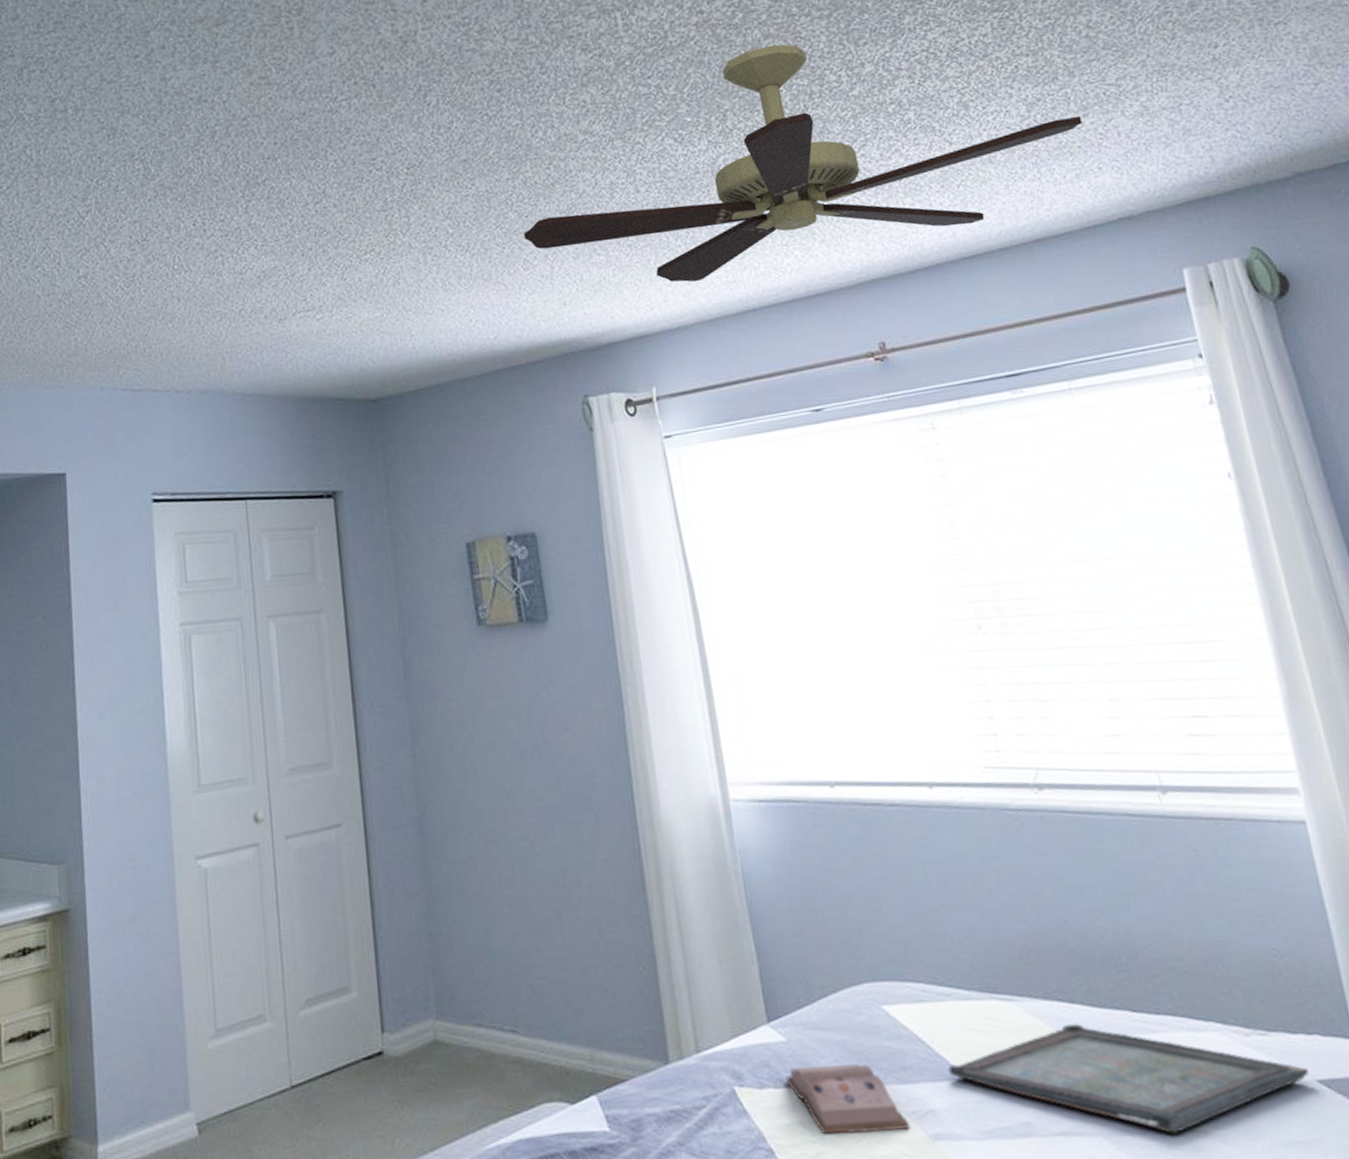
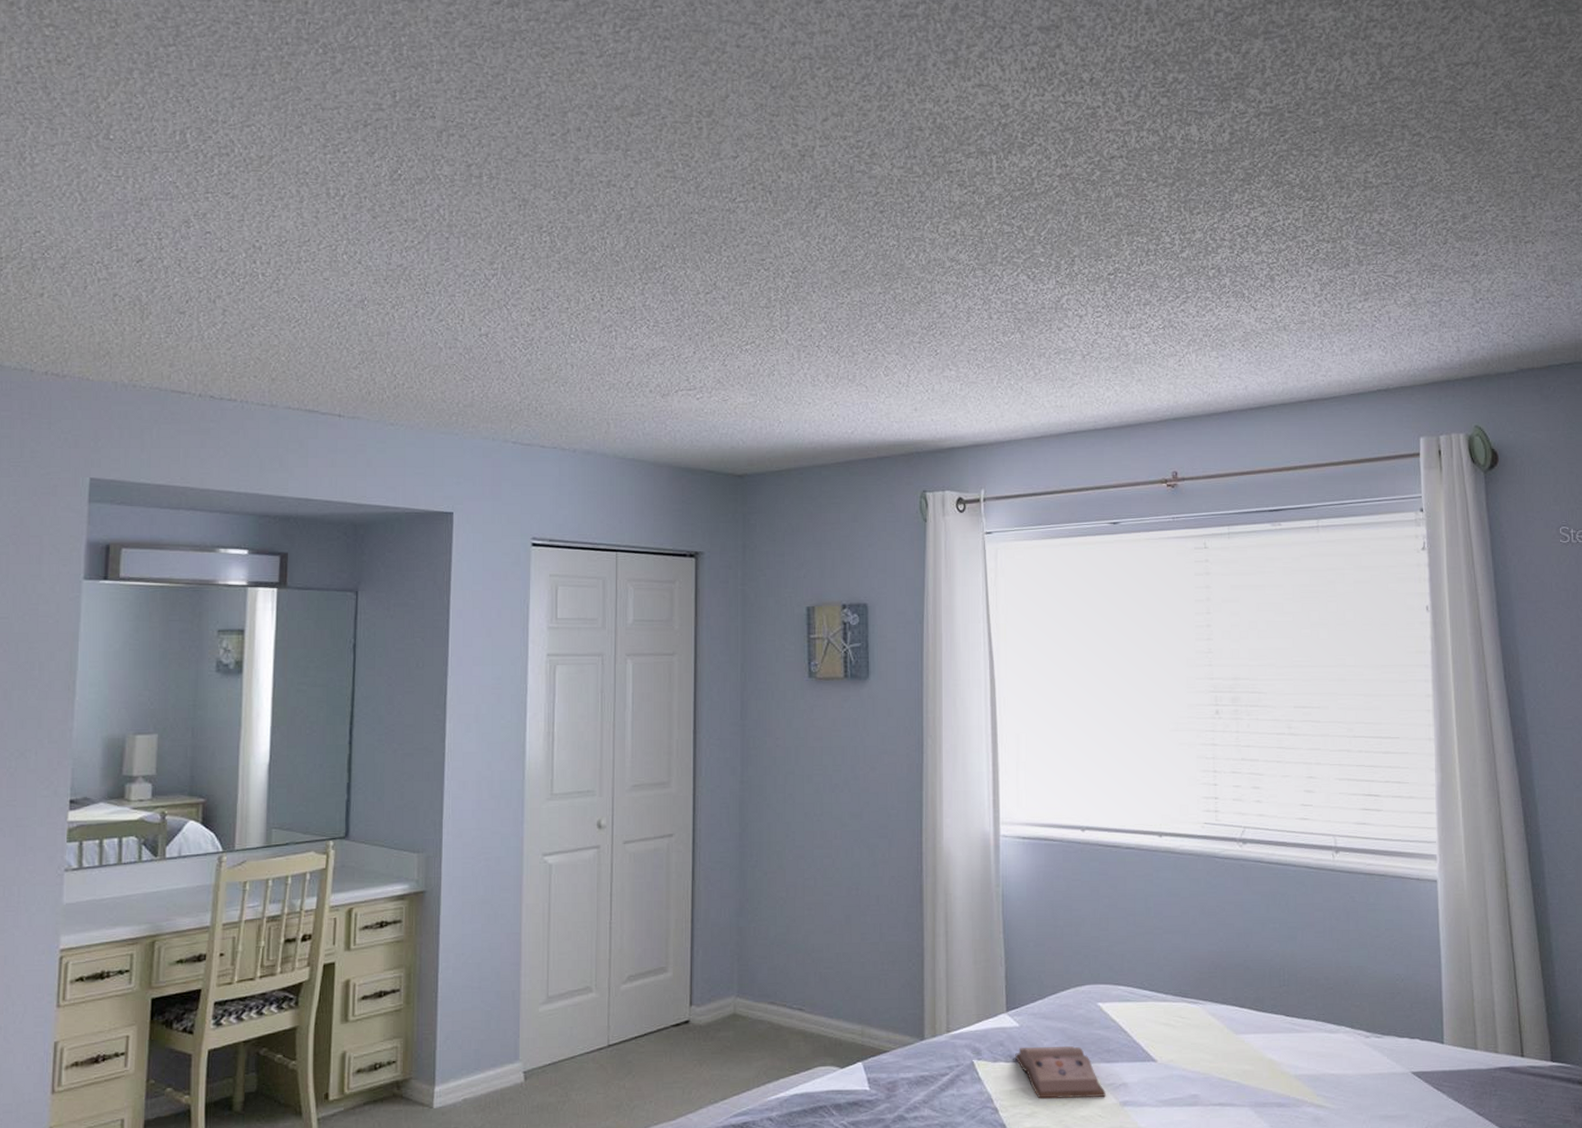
ceiling fan: present [523,44,1082,282] -> none [888,203,1362,403]
serving tray: present [948,1023,1309,1134] -> none [1141,1022,1407,1107]

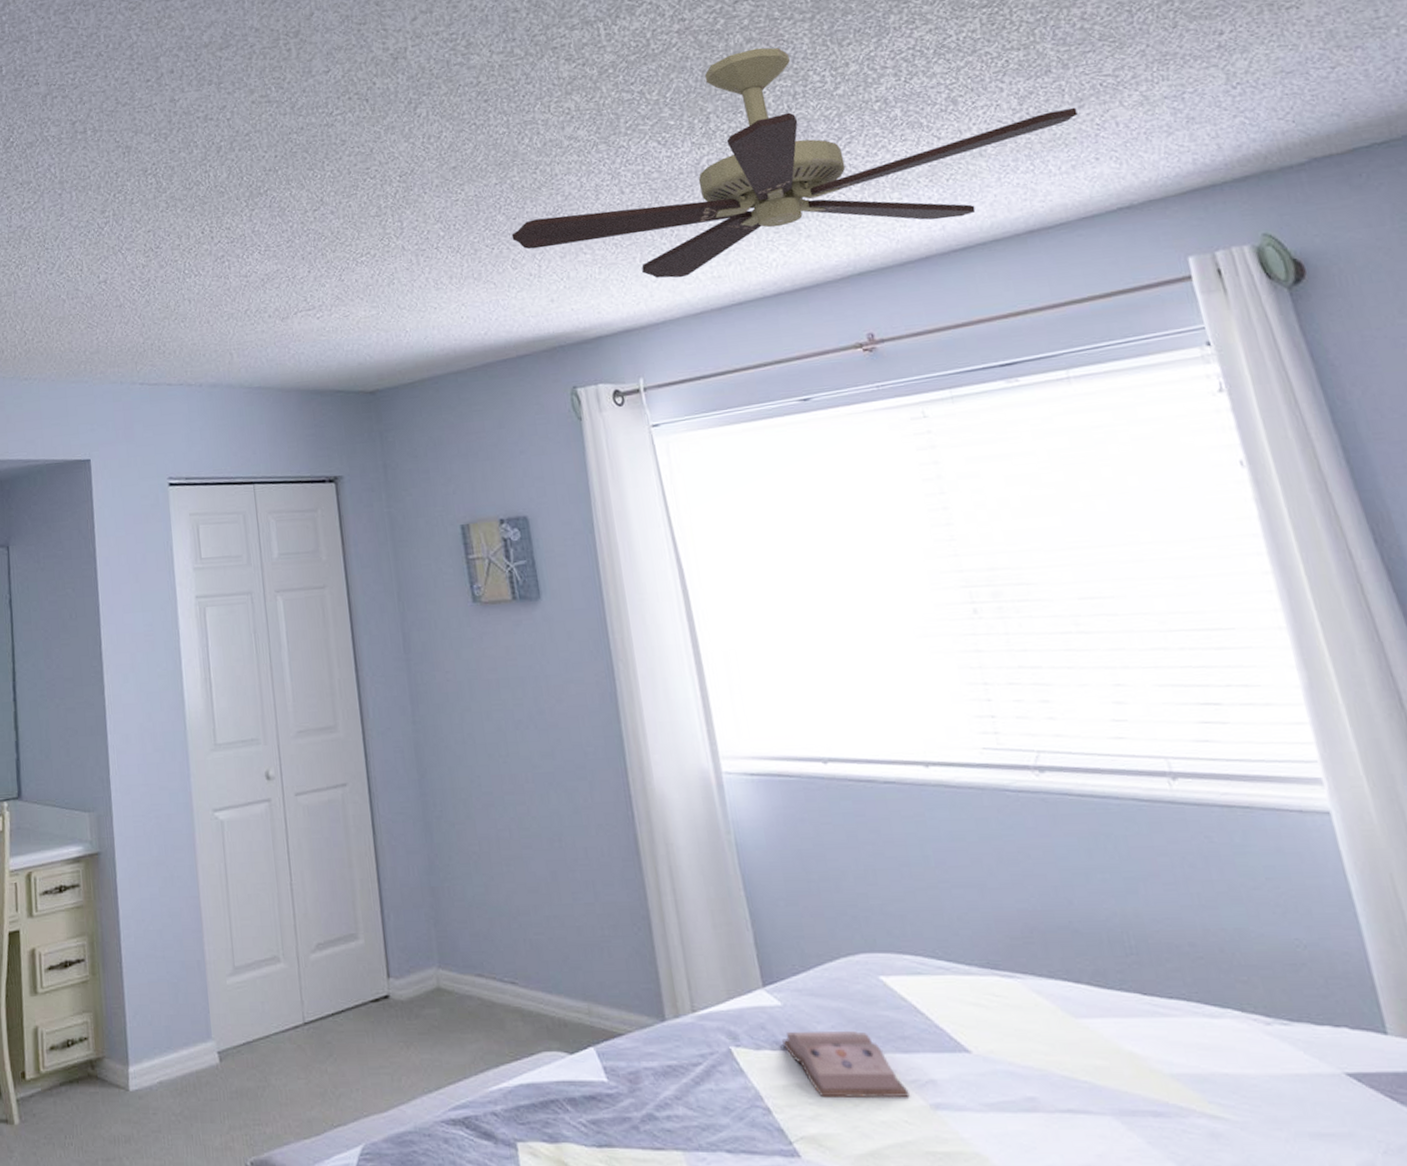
ceiling fan: none [888,203,1362,403] -> present [511,47,1078,278]

